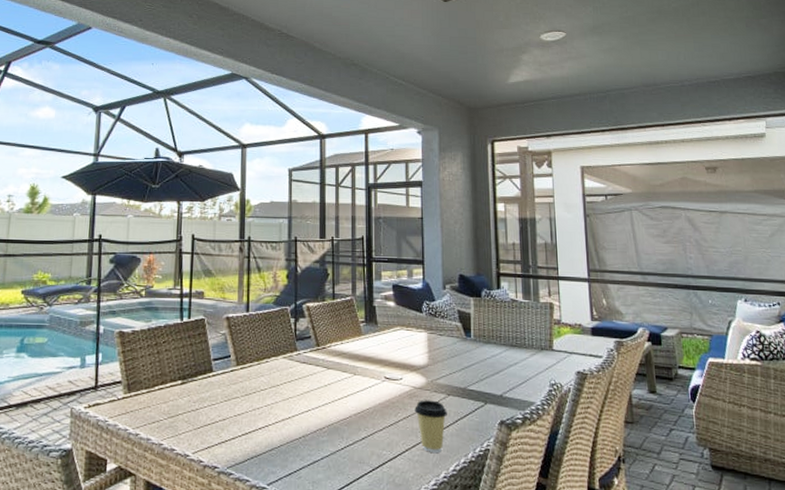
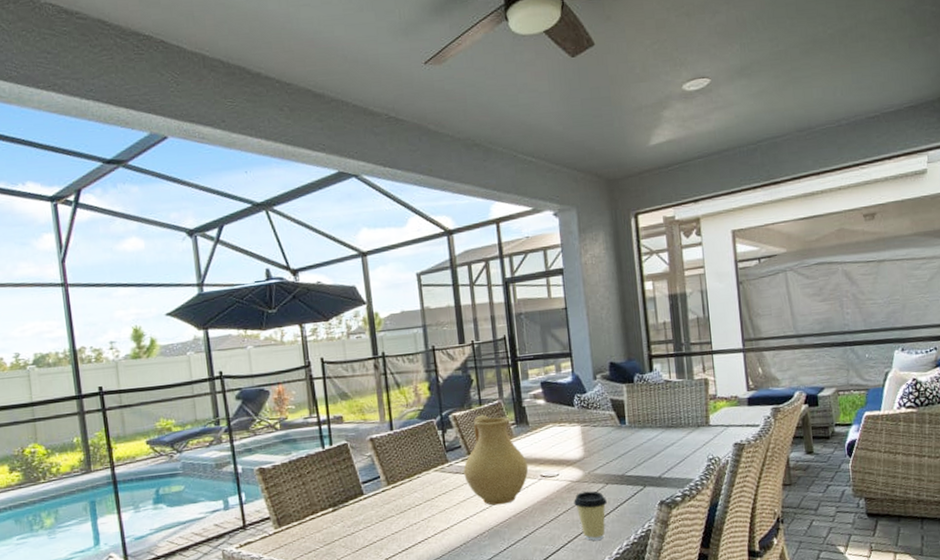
pitcher: none [310,308,373,401] -> present [463,414,529,506]

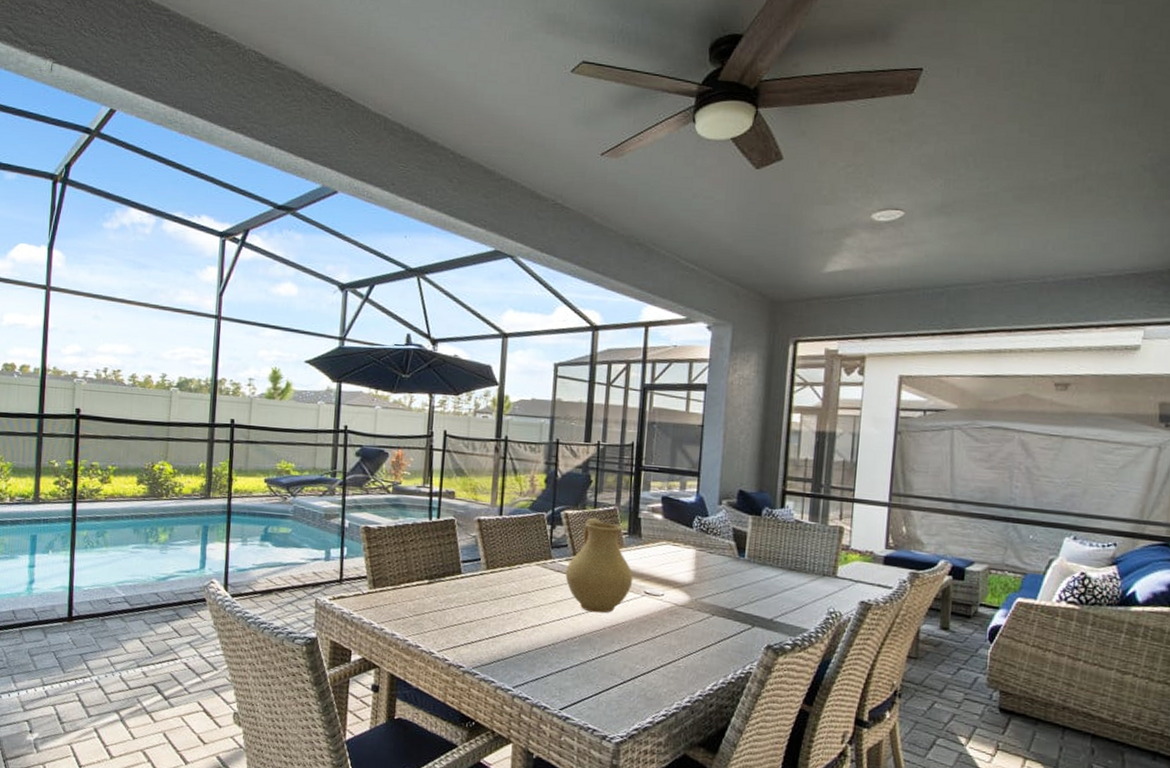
coffee cup: present [574,491,607,541] -> none [674,617,710,671]

